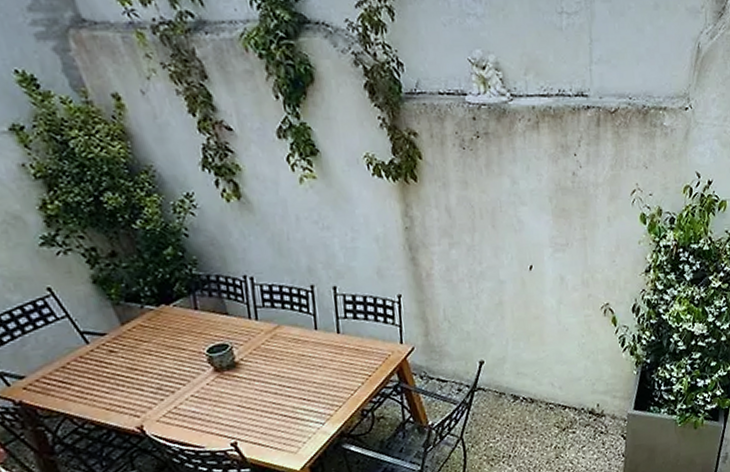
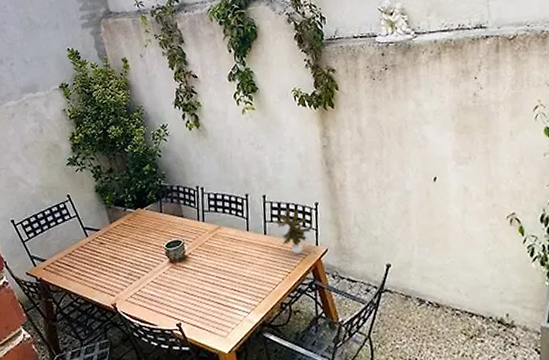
potted plant: none [350,301,395,354] -> present [275,208,312,254]

